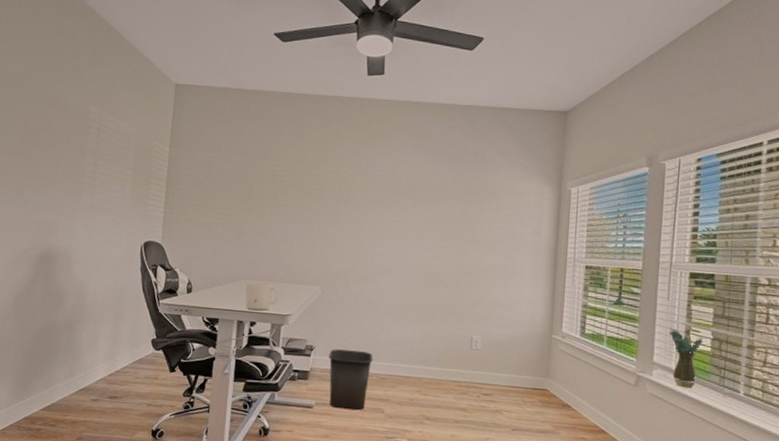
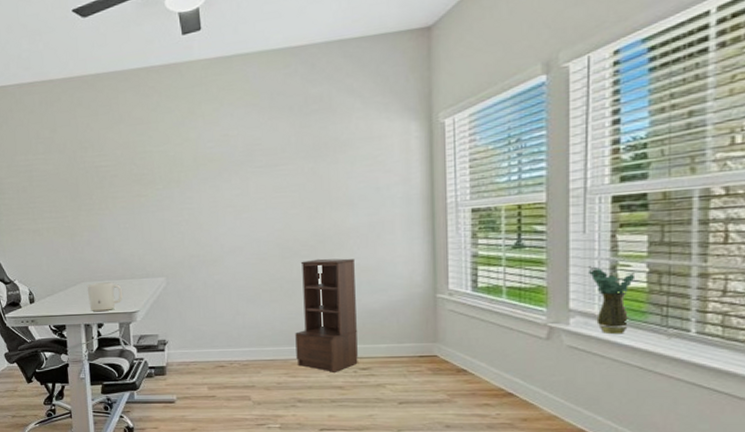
waste bin: present [329,349,373,411] -> none [183,339,232,401]
bookshelf: none [429,289,489,395] -> present [295,258,358,372]

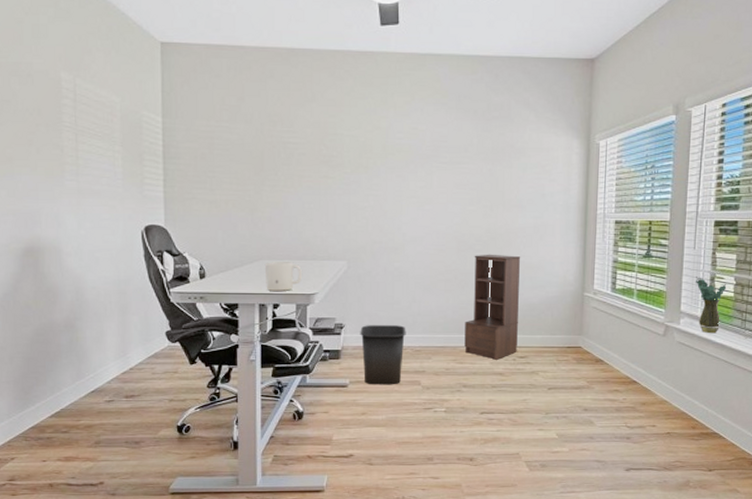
waste bin: none [183,339,232,401] -> present [360,325,406,385]

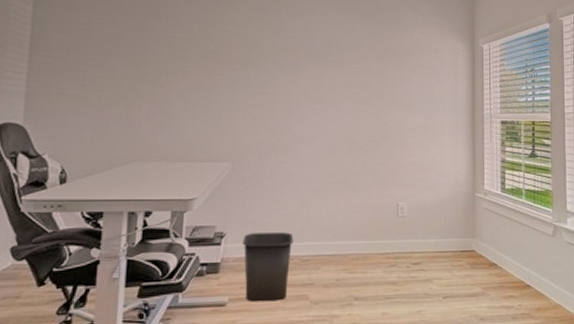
mug: present [264,262,303,291] -> none [137,164,181,197]
bookshelf: present [464,254,521,360] -> none [356,154,413,268]

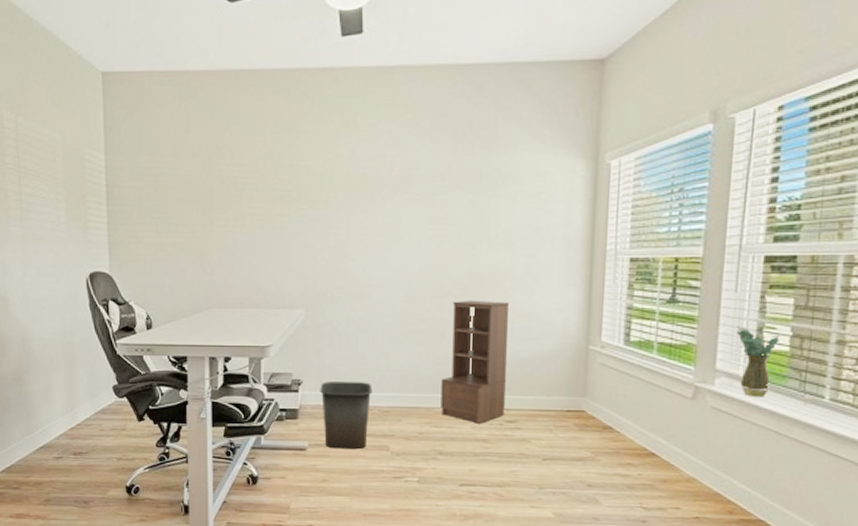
bookshelf: none [356,154,413,268] -> present [441,300,510,424]

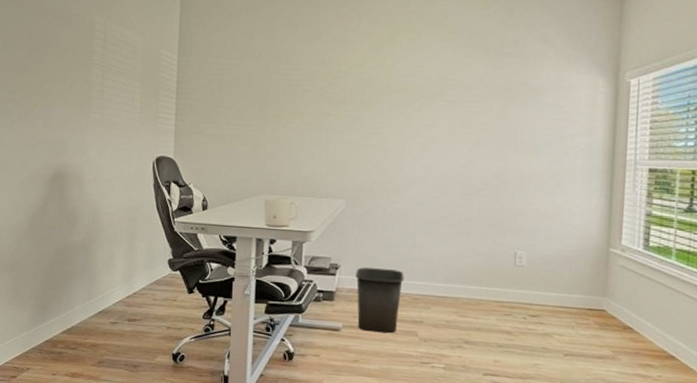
mug: none [214,310,256,343] -> present [263,196,301,227]
bookshelf: present [441,300,510,424] -> none [467,199,535,317]

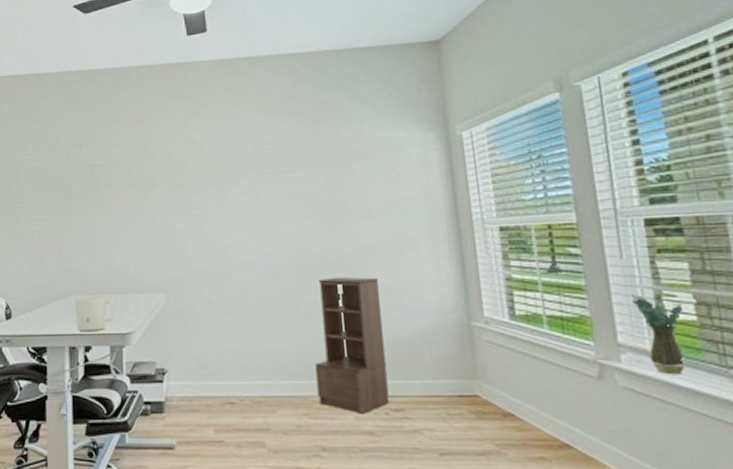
waste bin: present [355,267,404,334] -> none [186,369,242,447]
bookshelf: none [467,199,535,317] -> present [315,277,389,414]

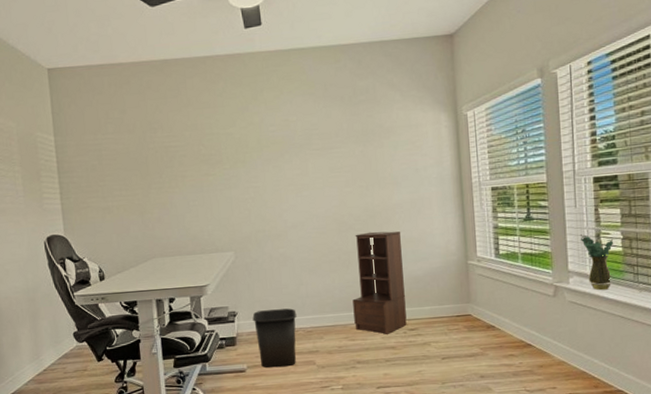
mug: present [74,296,117,331] -> none [157,257,194,286]
waste bin: none [186,369,242,447] -> present [252,308,297,368]

